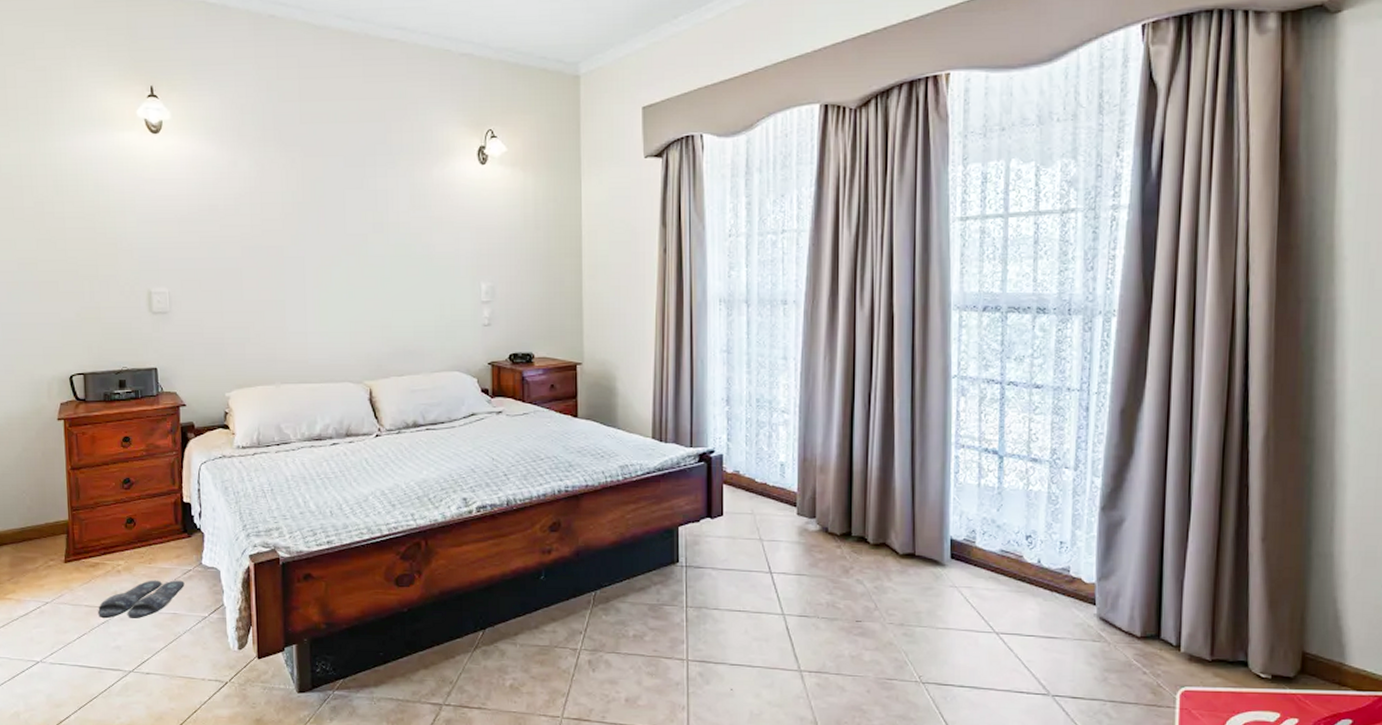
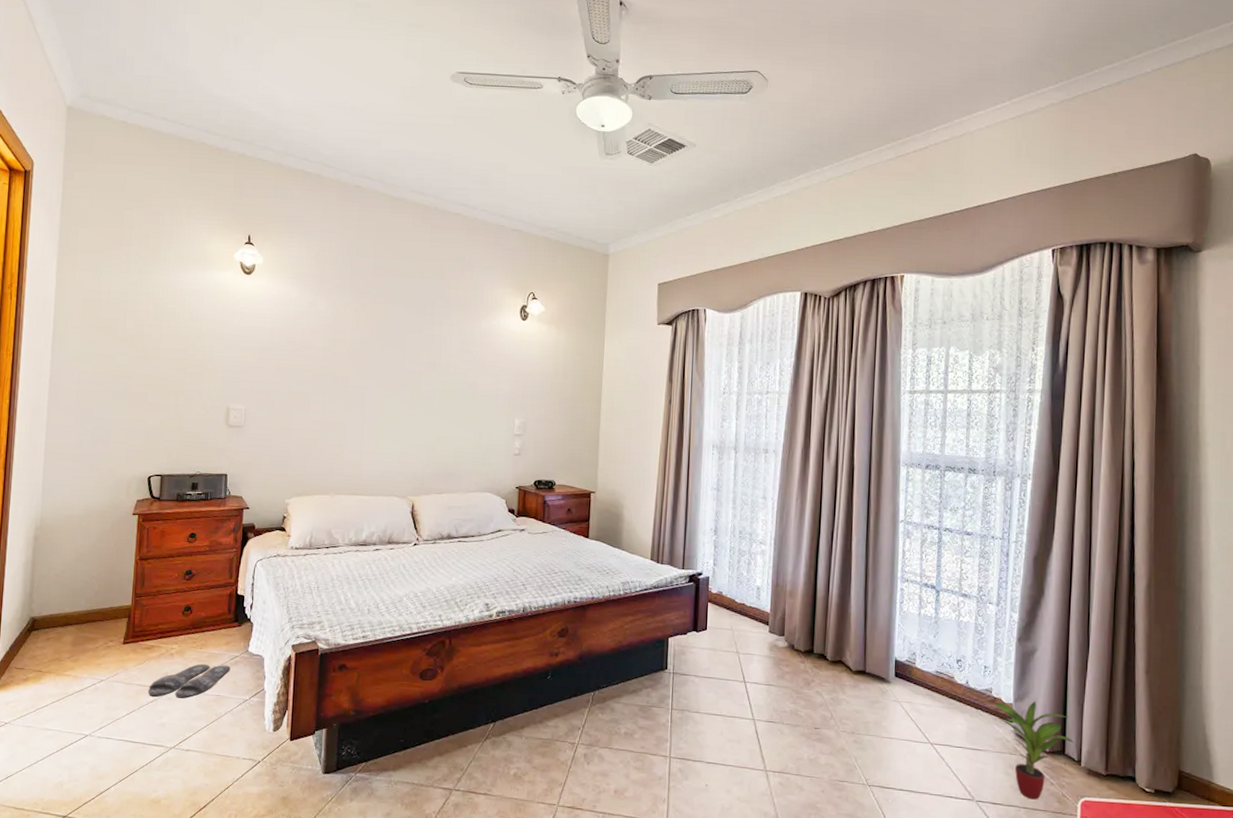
potted plant: none [1071,579,1172,692] -> present [993,701,1075,800]

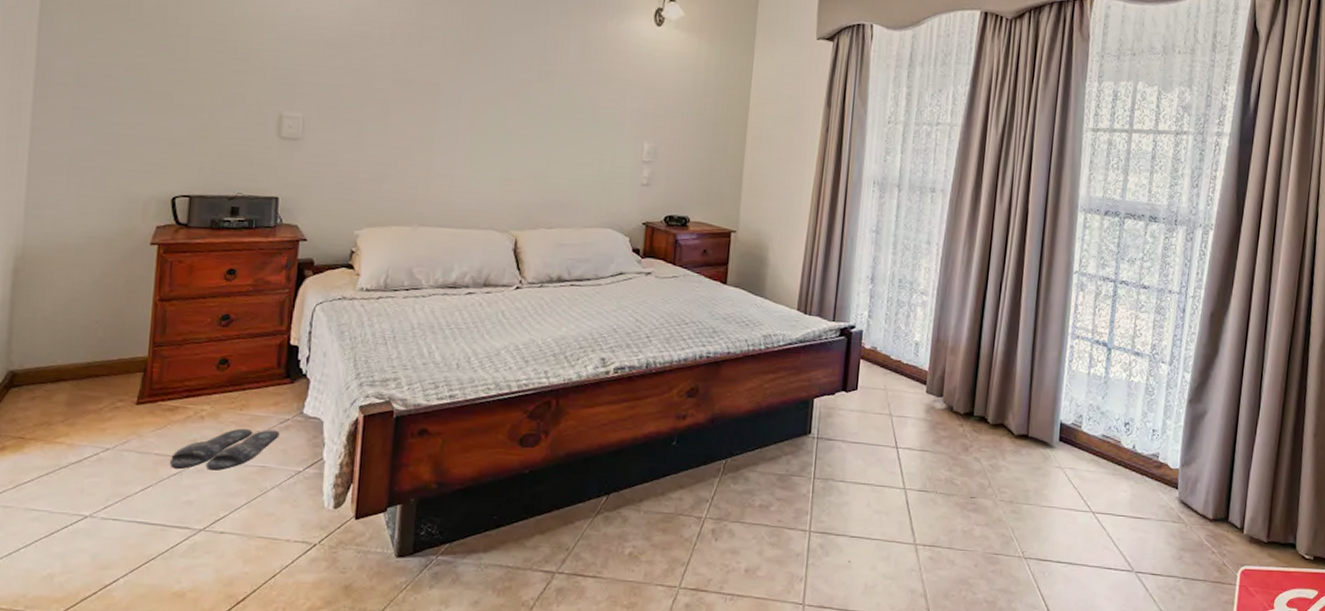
potted plant: present [993,701,1075,800] -> none [1159,466,1239,570]

